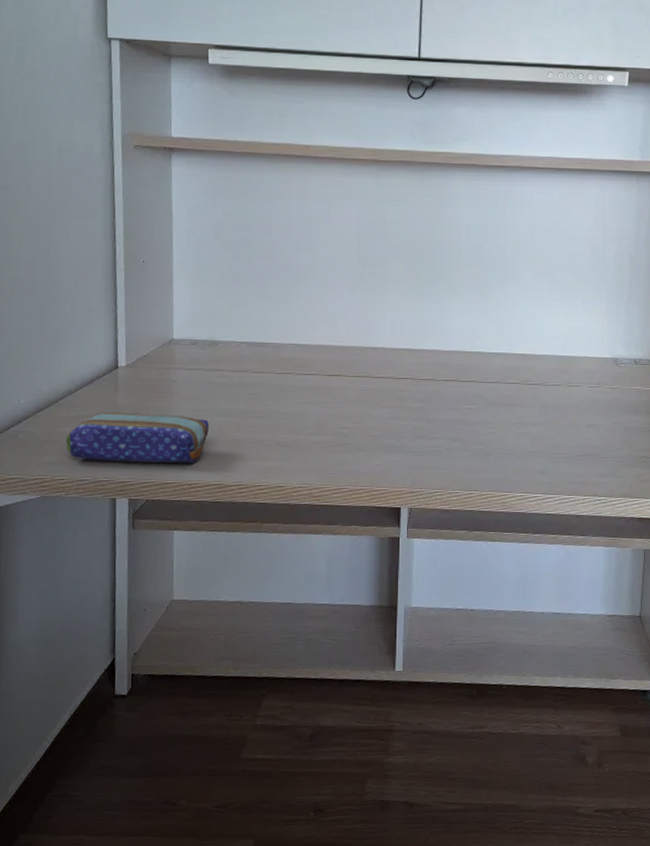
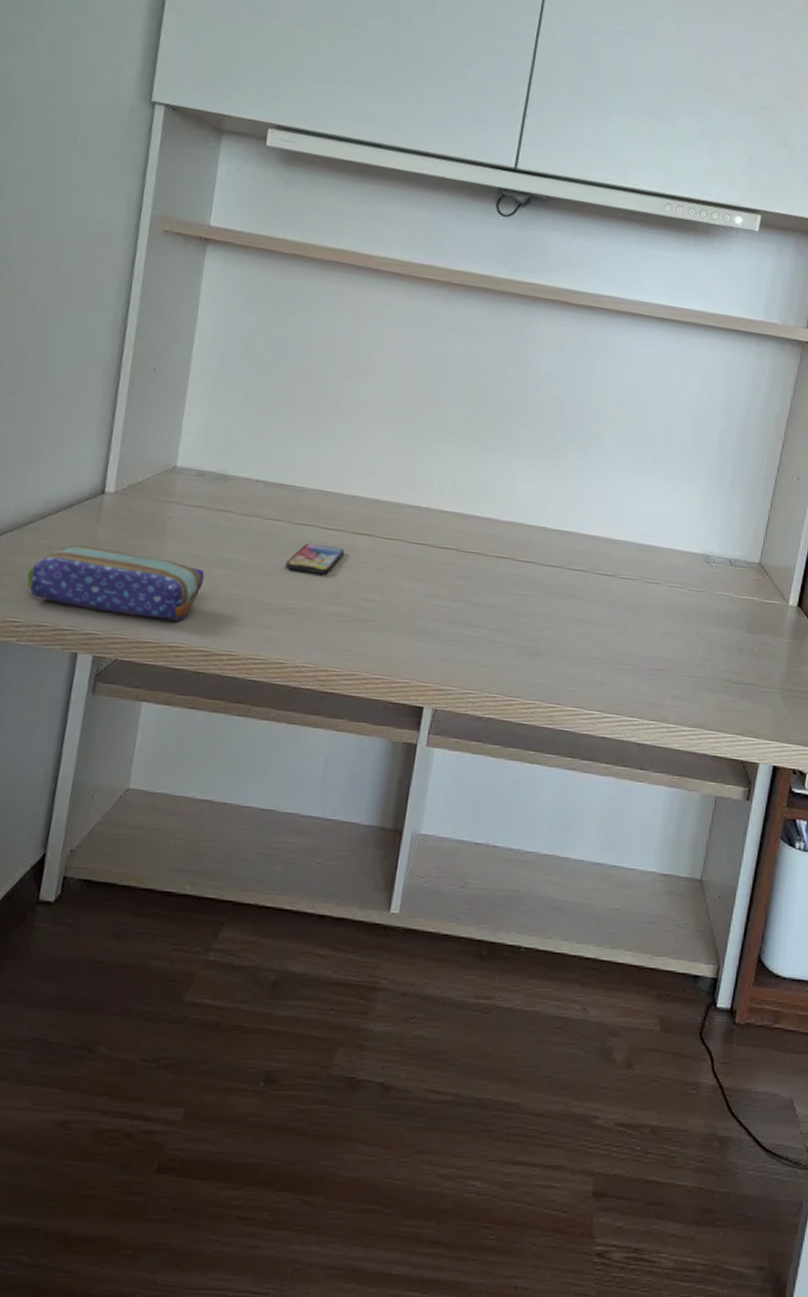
smartphone: none [273,387,321,412] -> present [285,543,345,575]

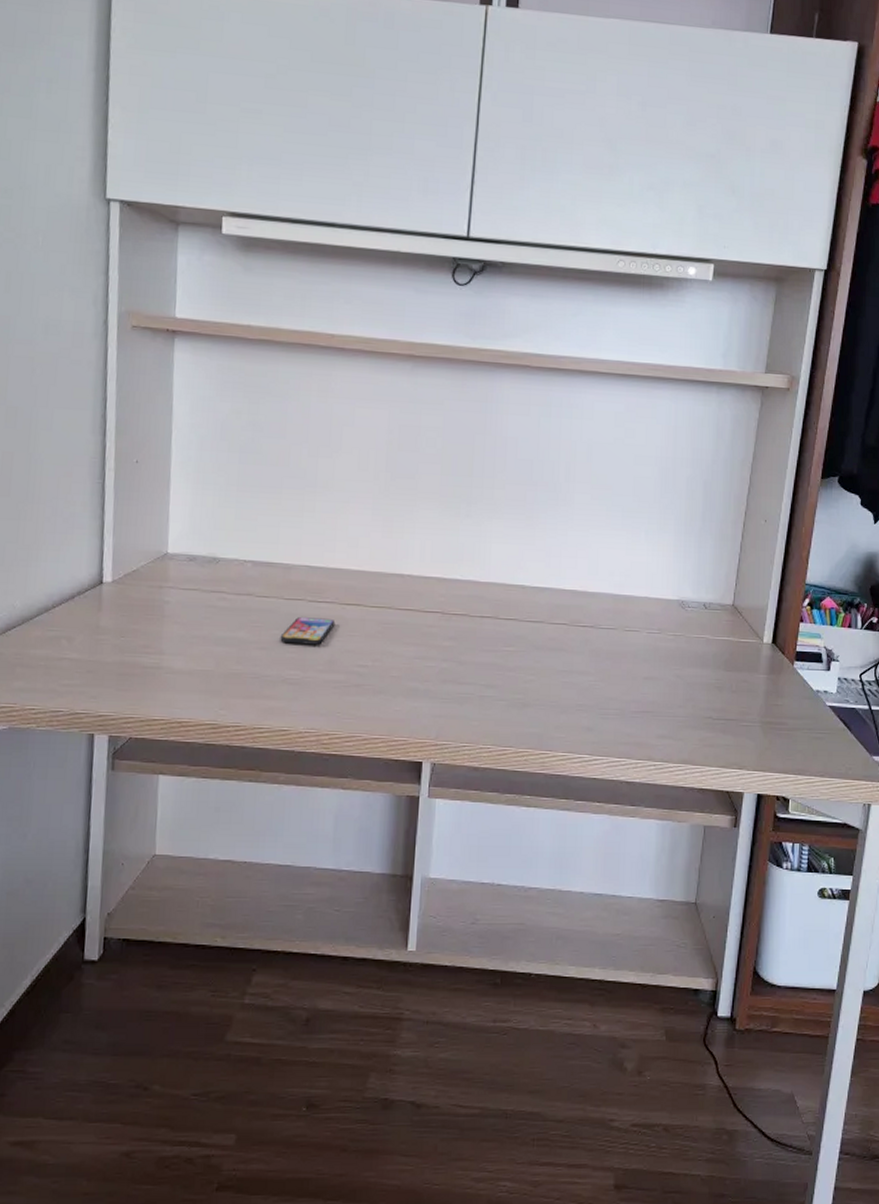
pencil case: present [27,544,205,621] -> none [39,633,205,698]

